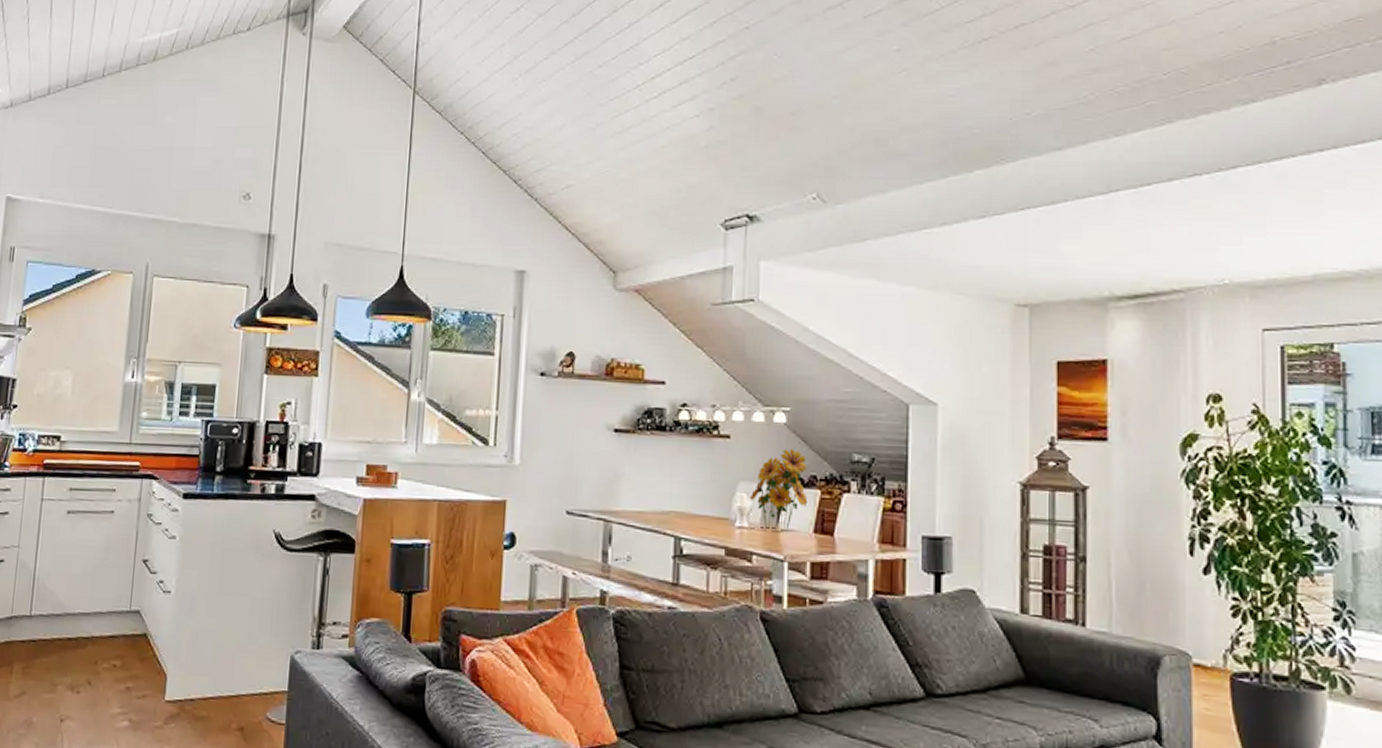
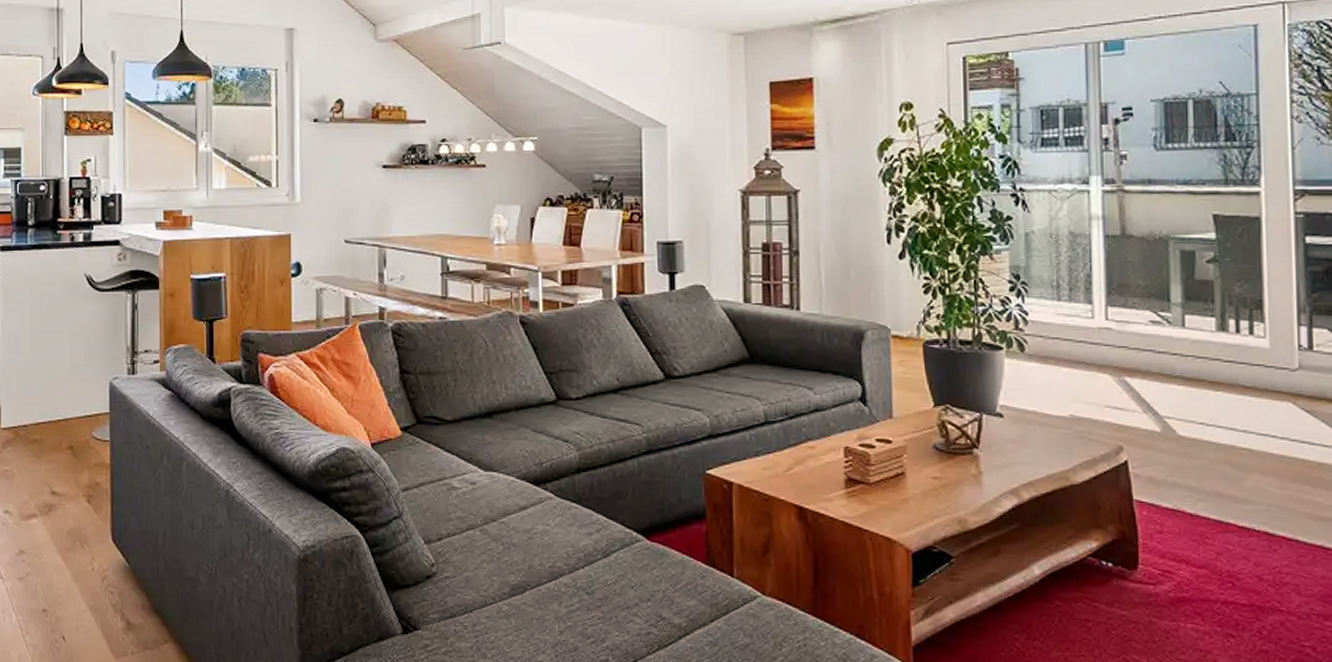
flower bouquet: present [749,448,808,530] -> none [505,173,557,244]

